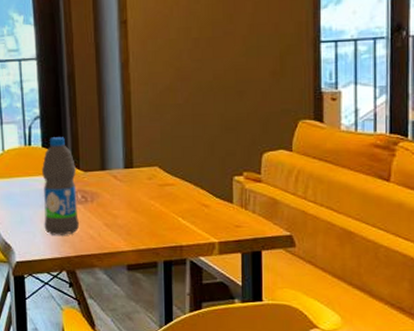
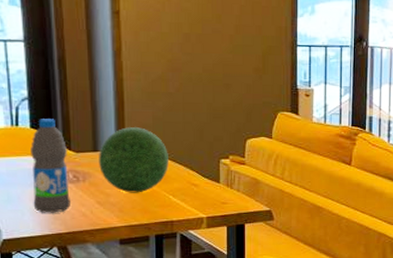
decorative ball: none [106,143,177,215] -> present [99,127,169,193]

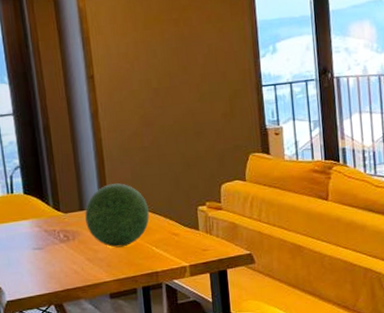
water bottle: present [30,119,70,213] -> none [25,183,63,274]

